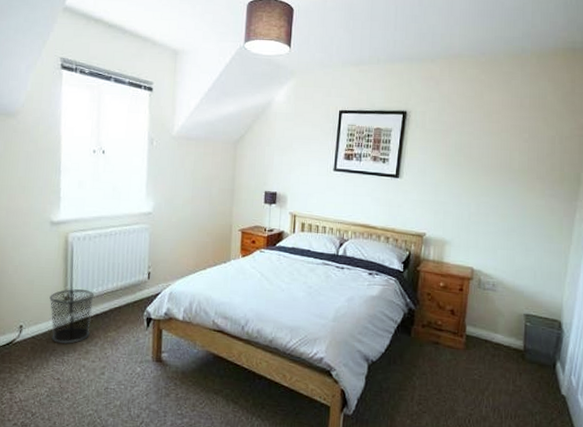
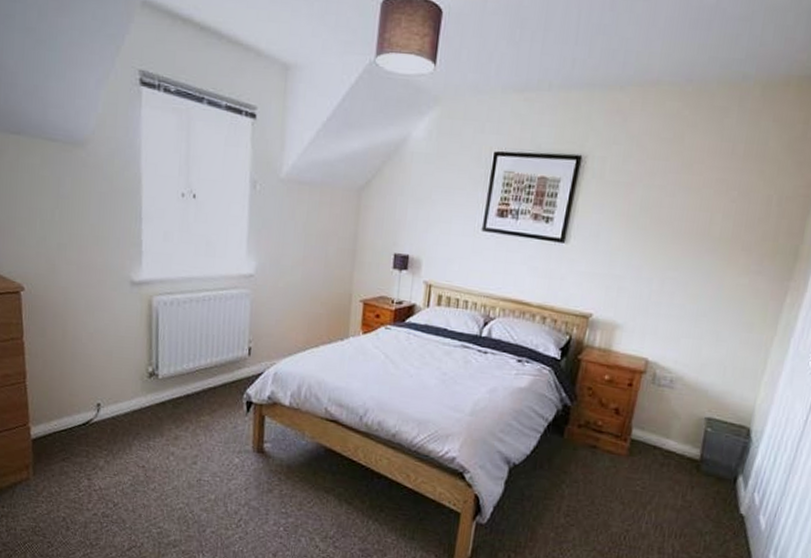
waste bin: present [49,289,94,344] -> none [131,363,184,428]

